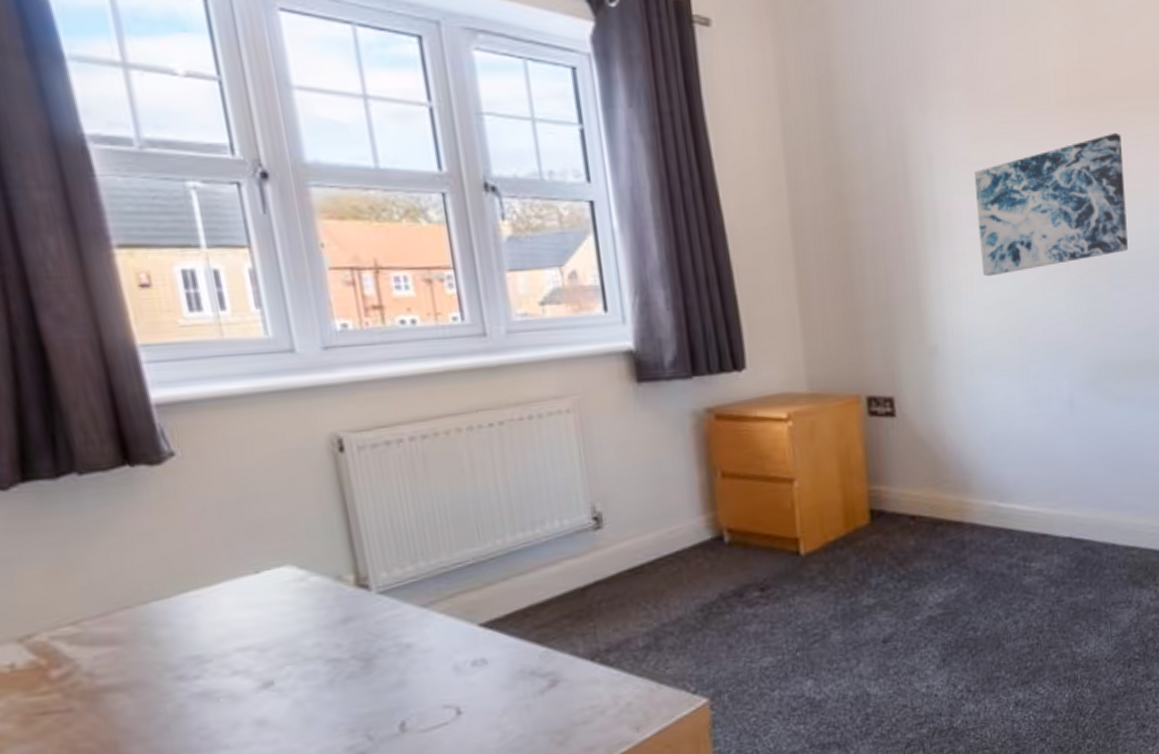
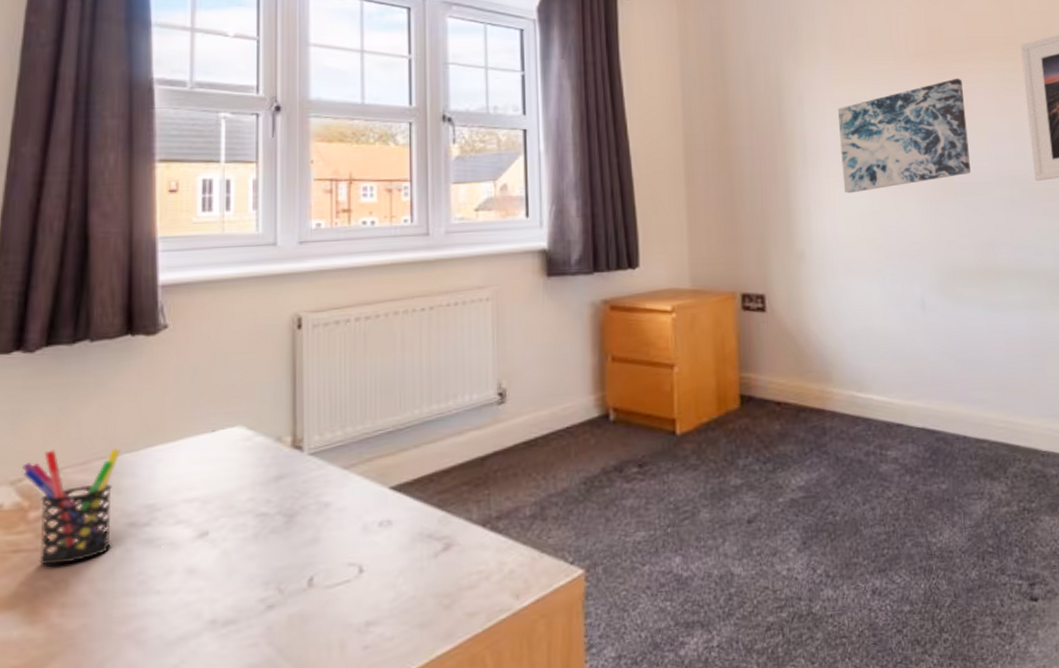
pen holder: none [27,596,161,726] -> present [22,448,120,565]

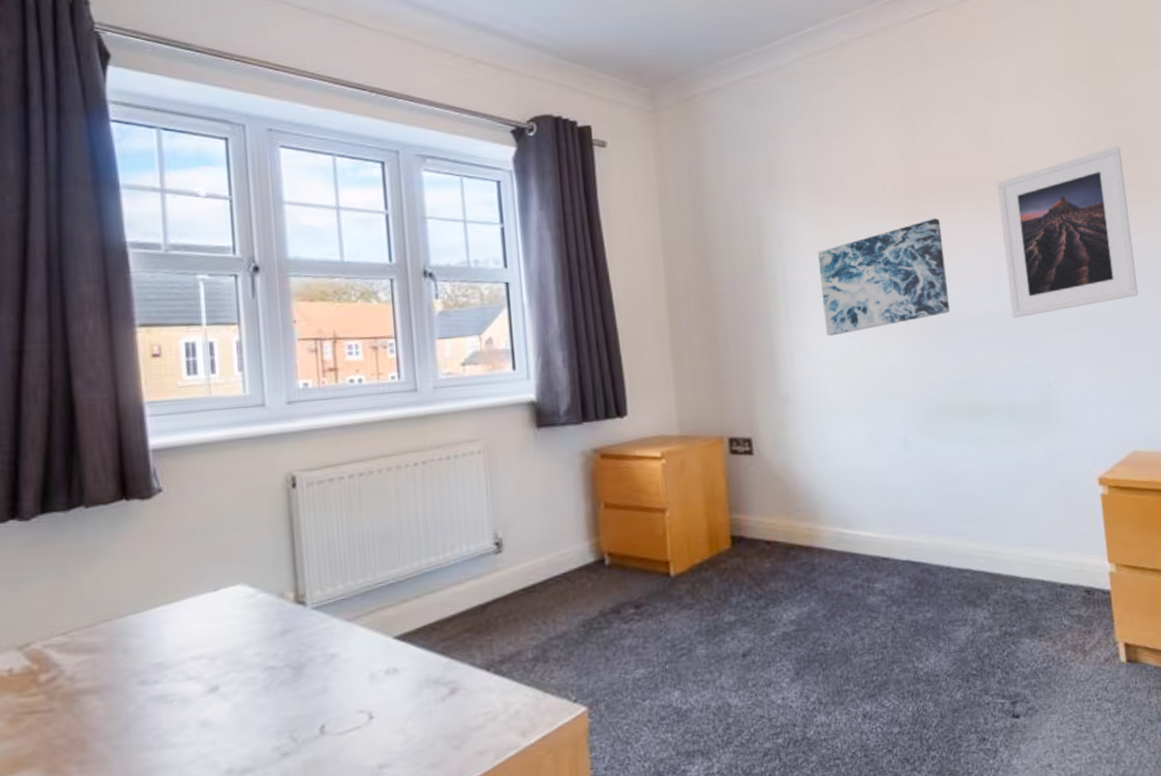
pen holder: present [22,448,120,565] -> none [28,610,125,725]

